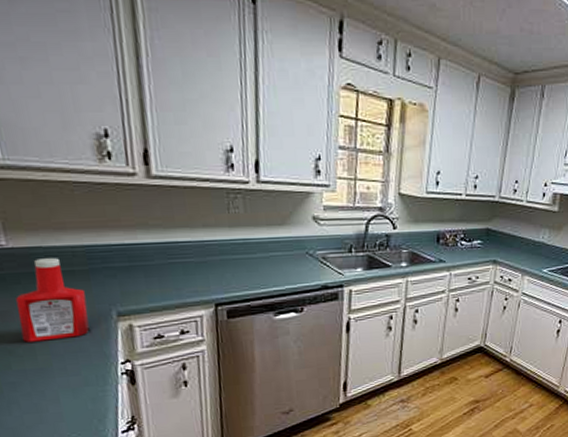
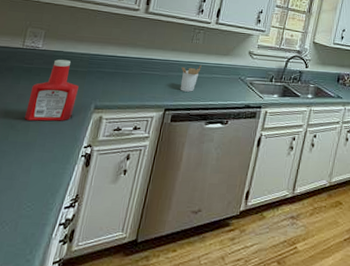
utensil holder: none [223,243,252,279] -> present [180,66,202,92]

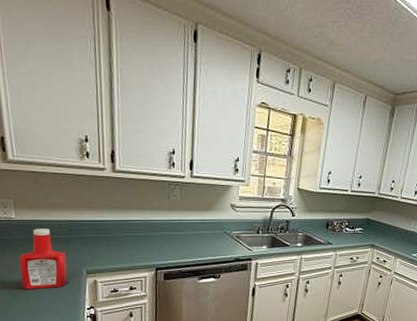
utensil holder: present [180,66,202,92] -> none [163,223,184,250]

